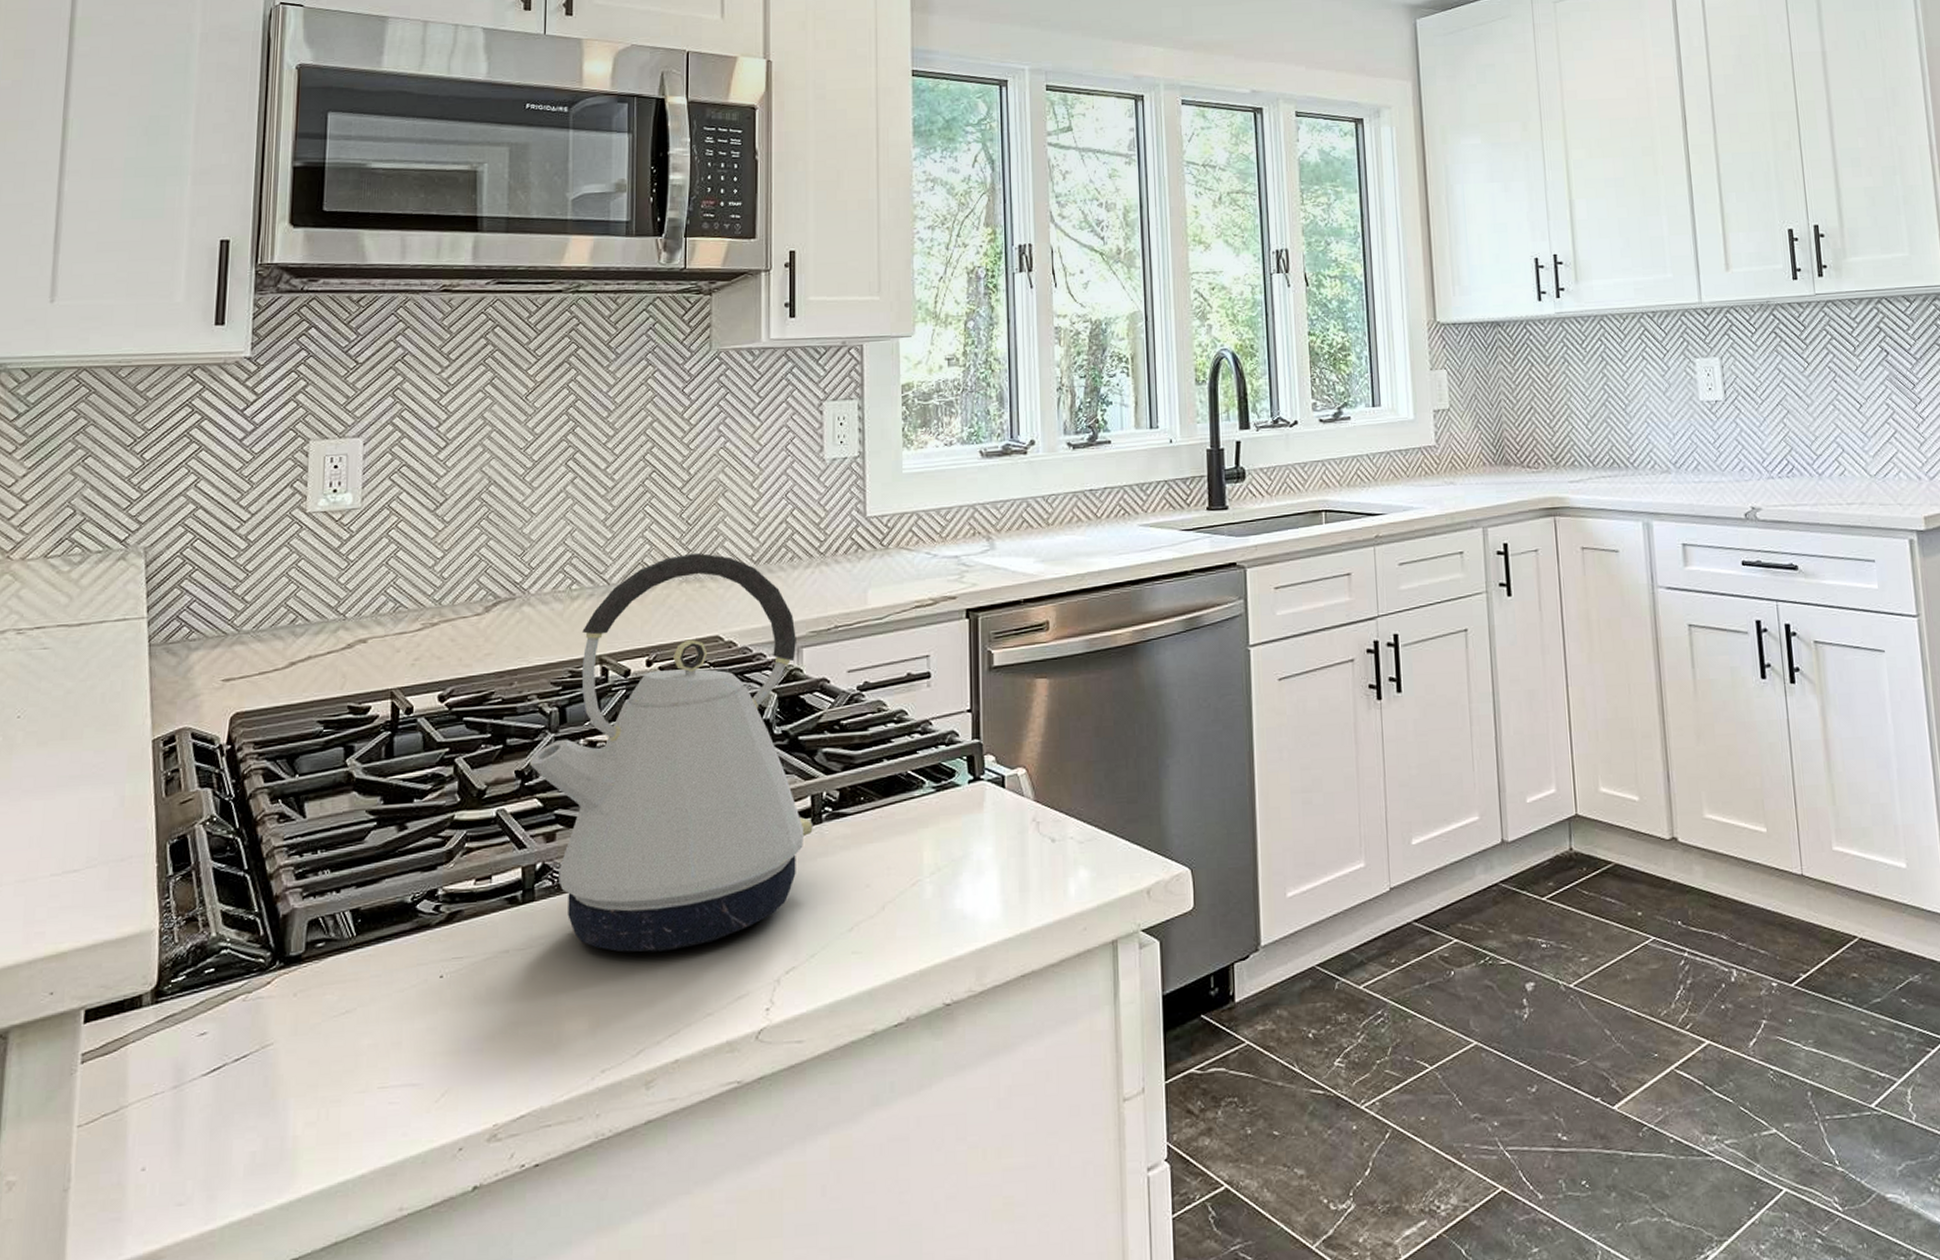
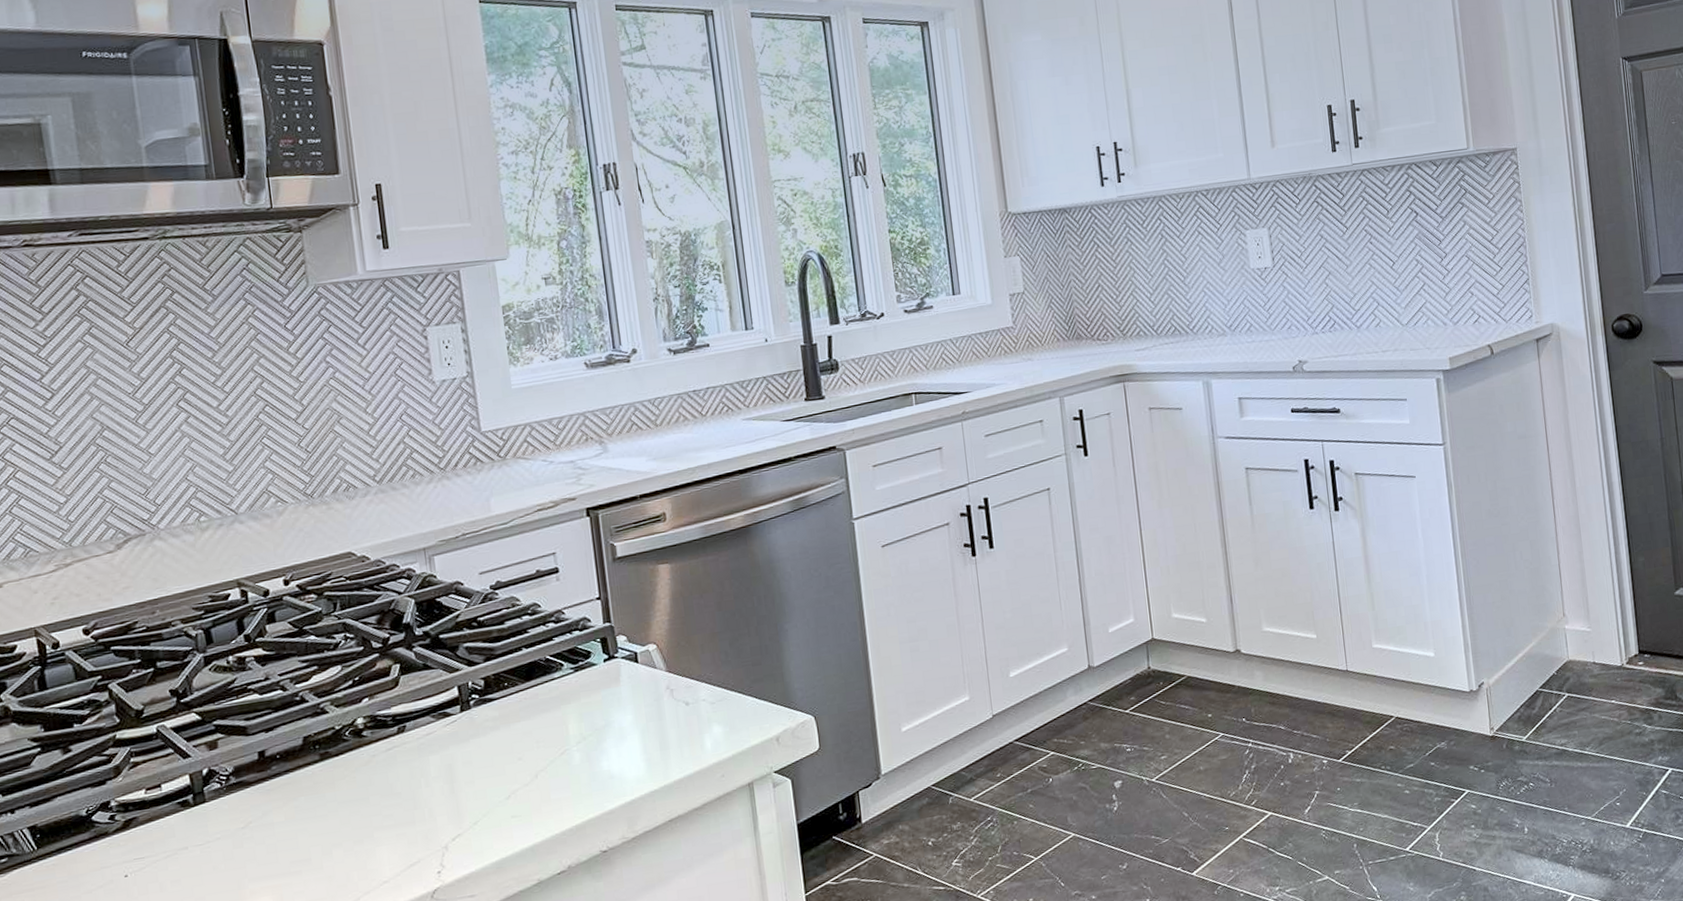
kettle: present [529,552,813,953] -> none [182,477,463,838]

